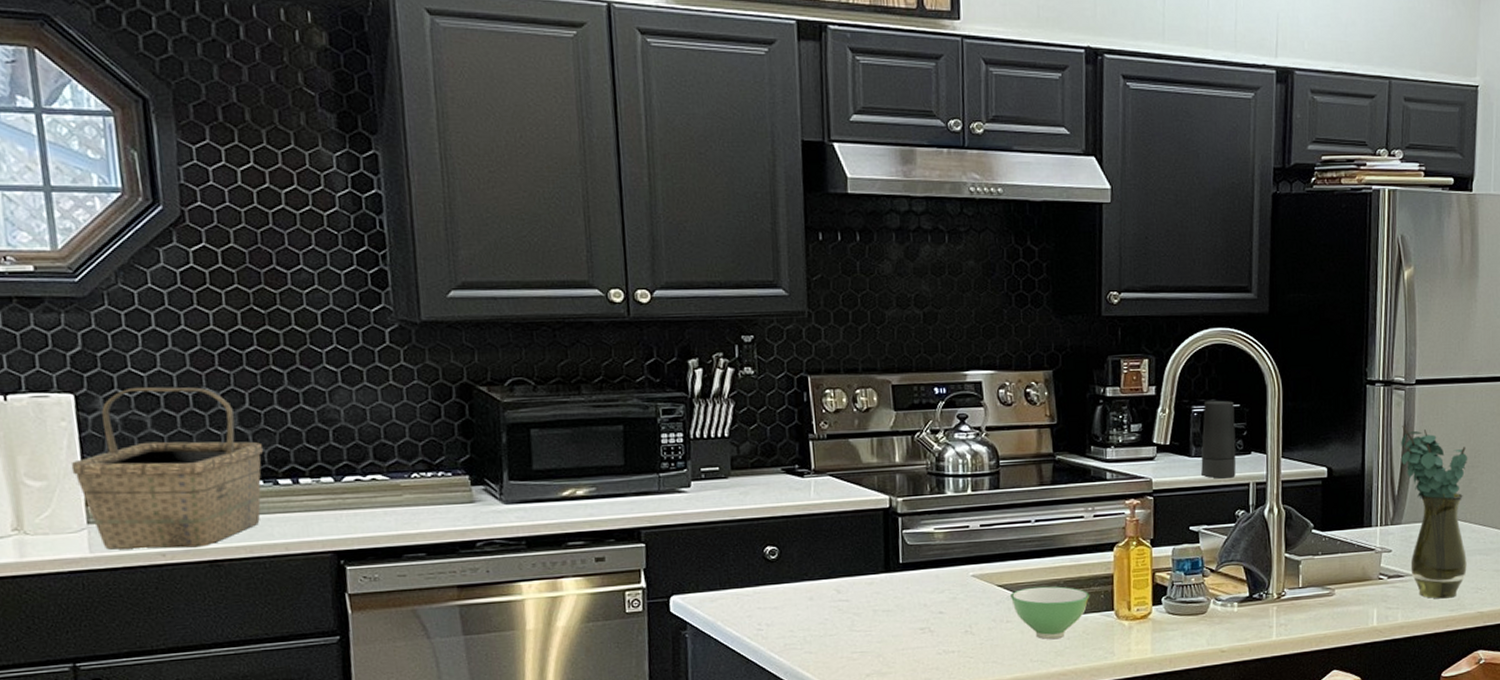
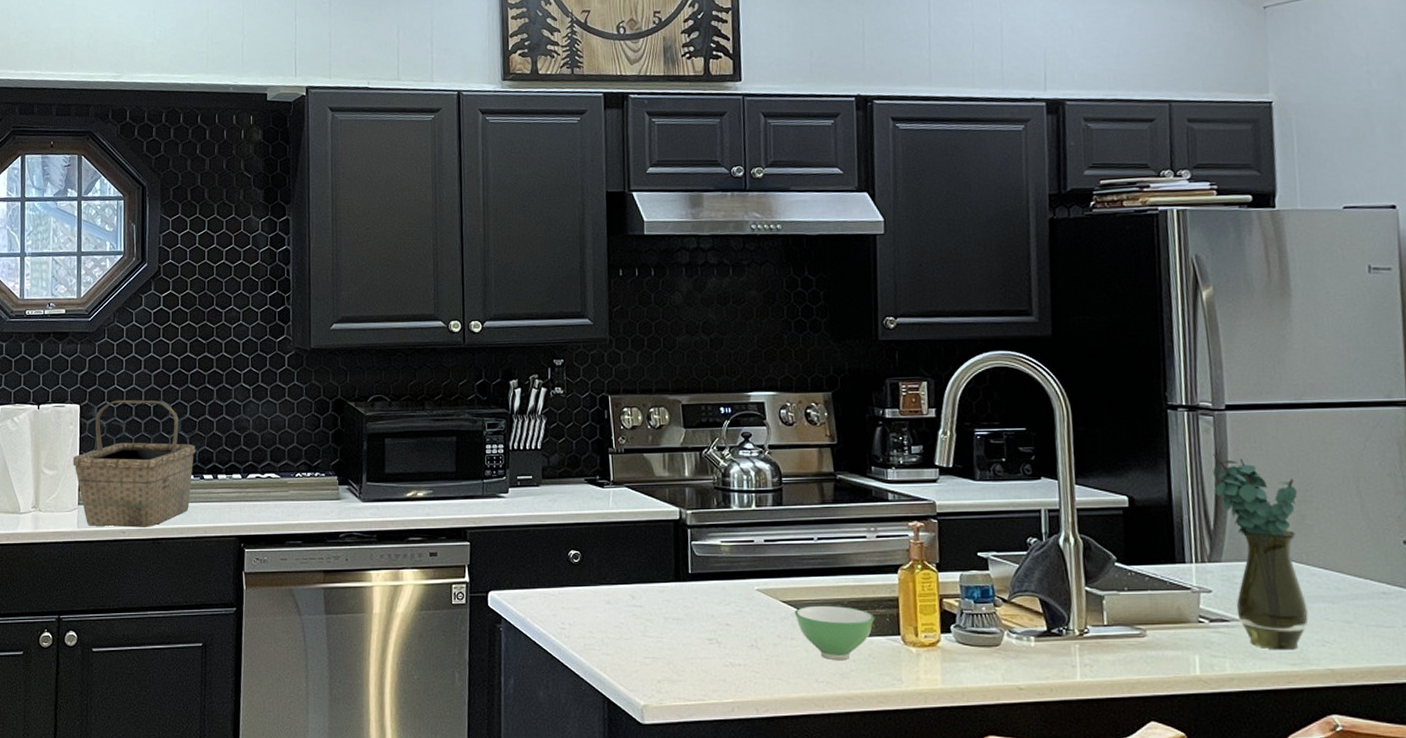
canister: present [1201,400,1236,479] -> none [986,423,1025,504]

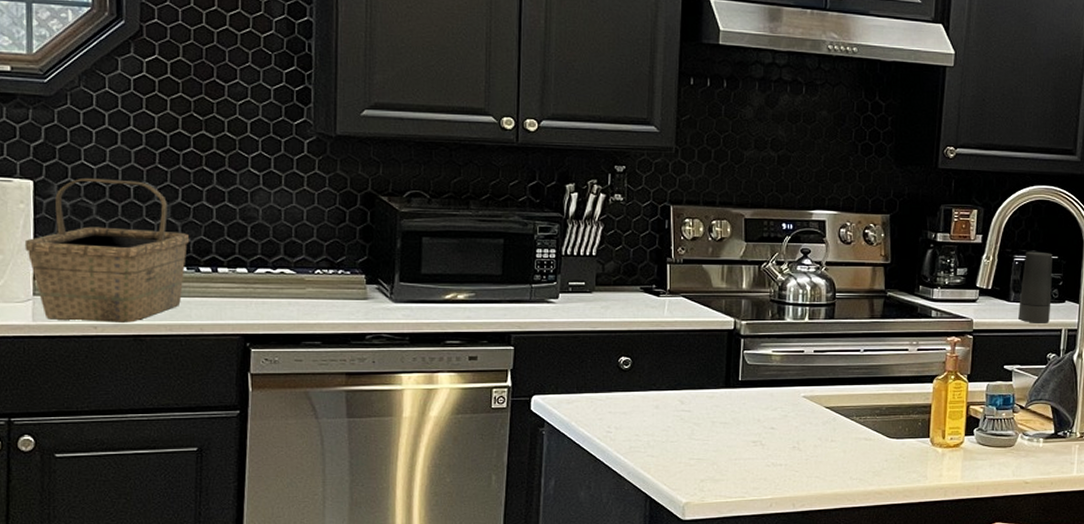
bowl: present [794,605,875,661] -> none [836,411,909,460]
canister: none [986,423,1025,504] -> present [1018,251,1053,323]

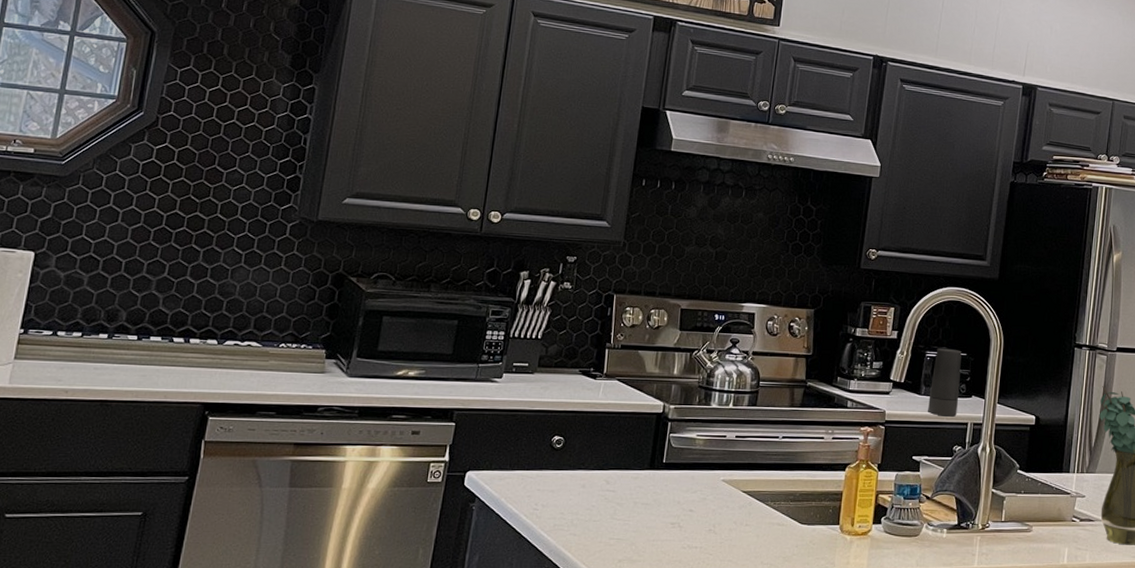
basket: present [24,177,189,324] -> none [15,251,168,389]

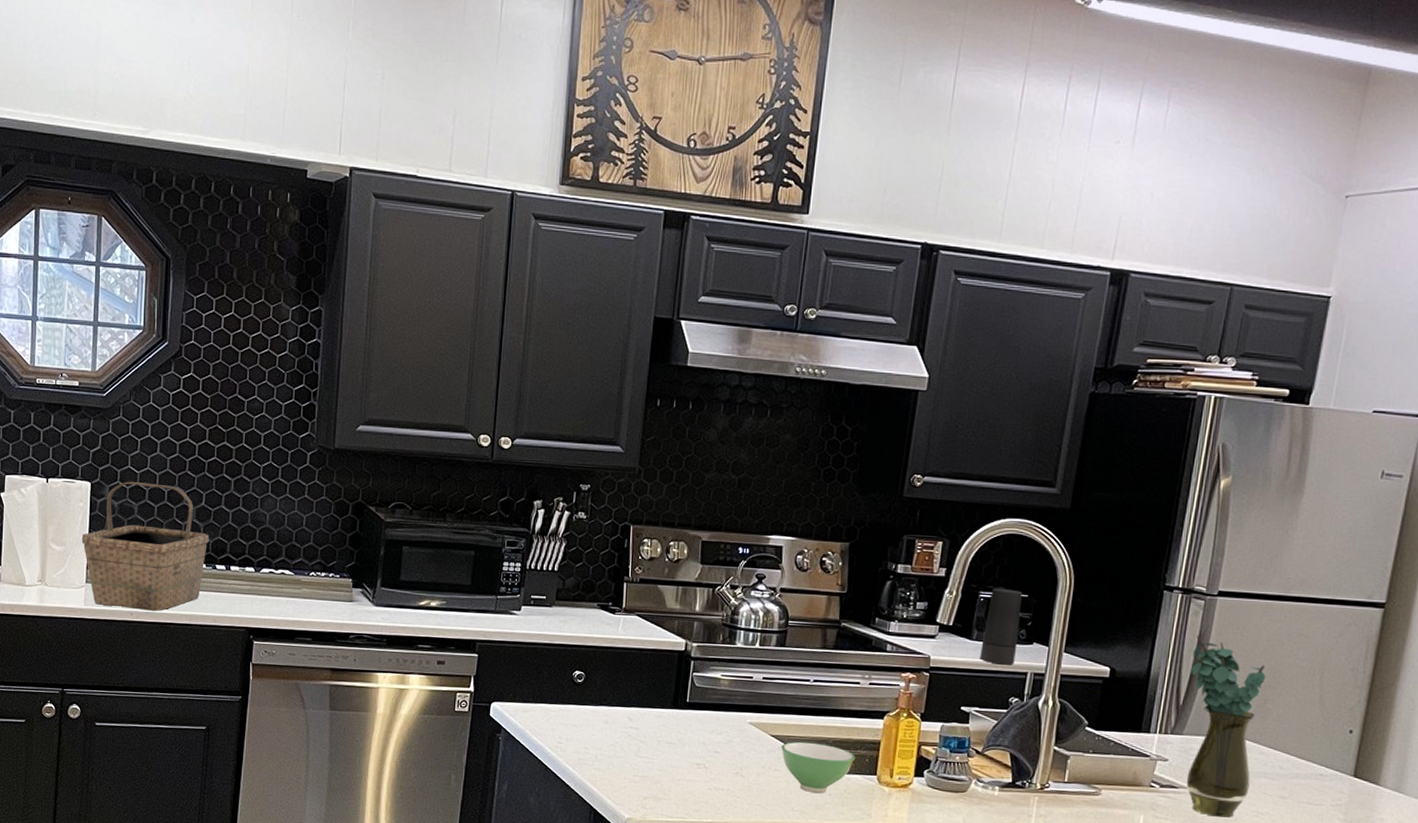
basket: none [15,251,168,389] -> present [81,481,209,612]
bowl: none [751,496,821,546] -> present [780,741,856,794]

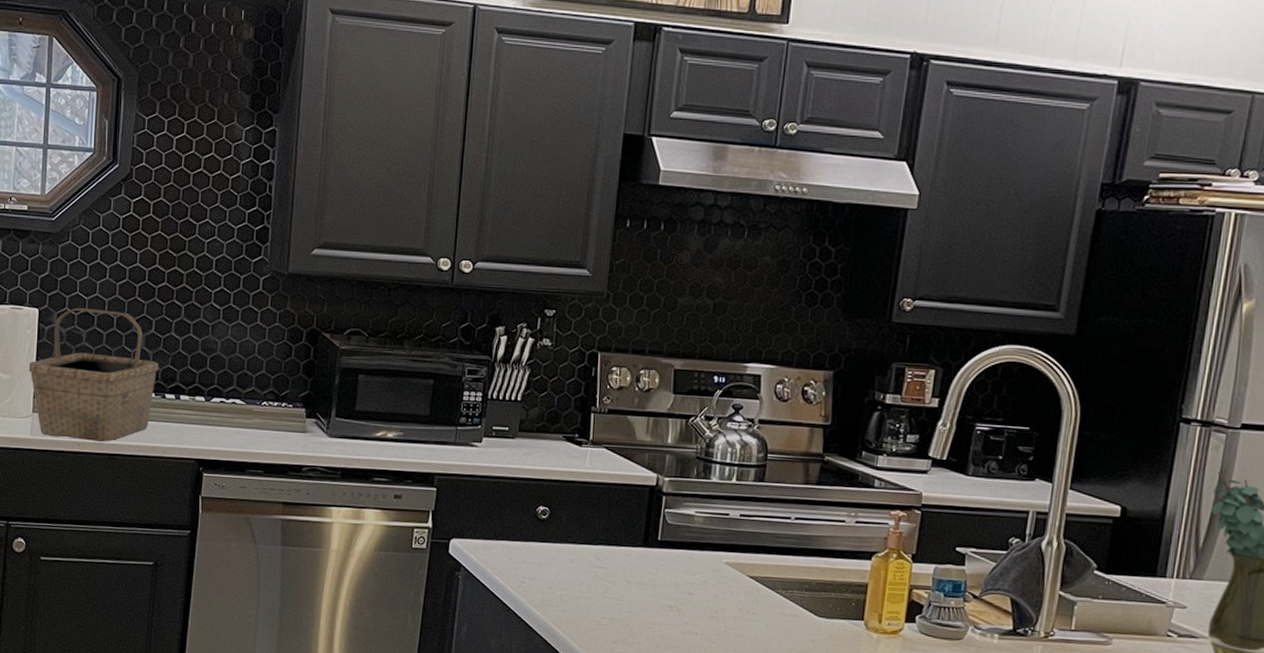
bowl: present [780,741,856,794] -> none [759,583,841,640]
canister: present [980,588,1022,665] -> none [977,419,1023,503]

